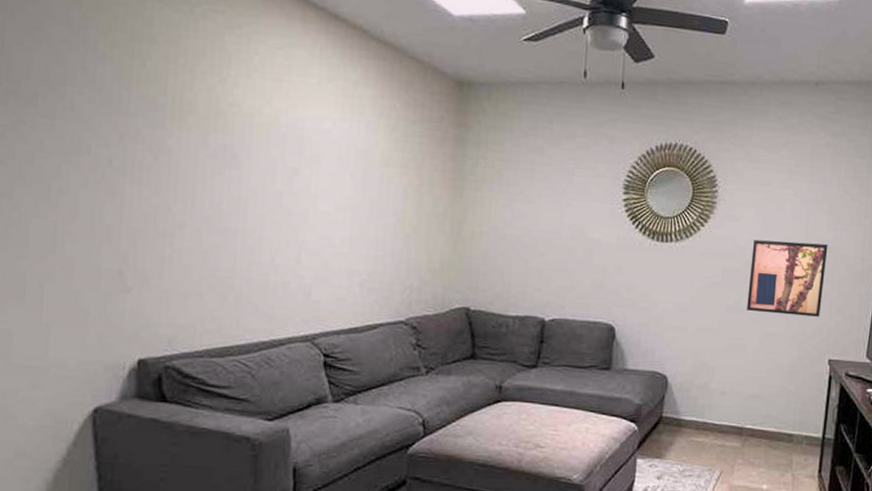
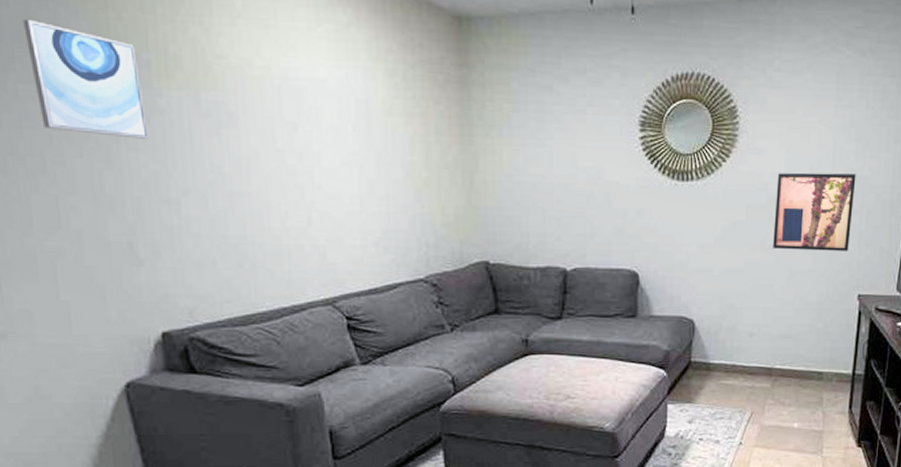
wall art: none [51,61,154,175] -> present [23,18,148,139]

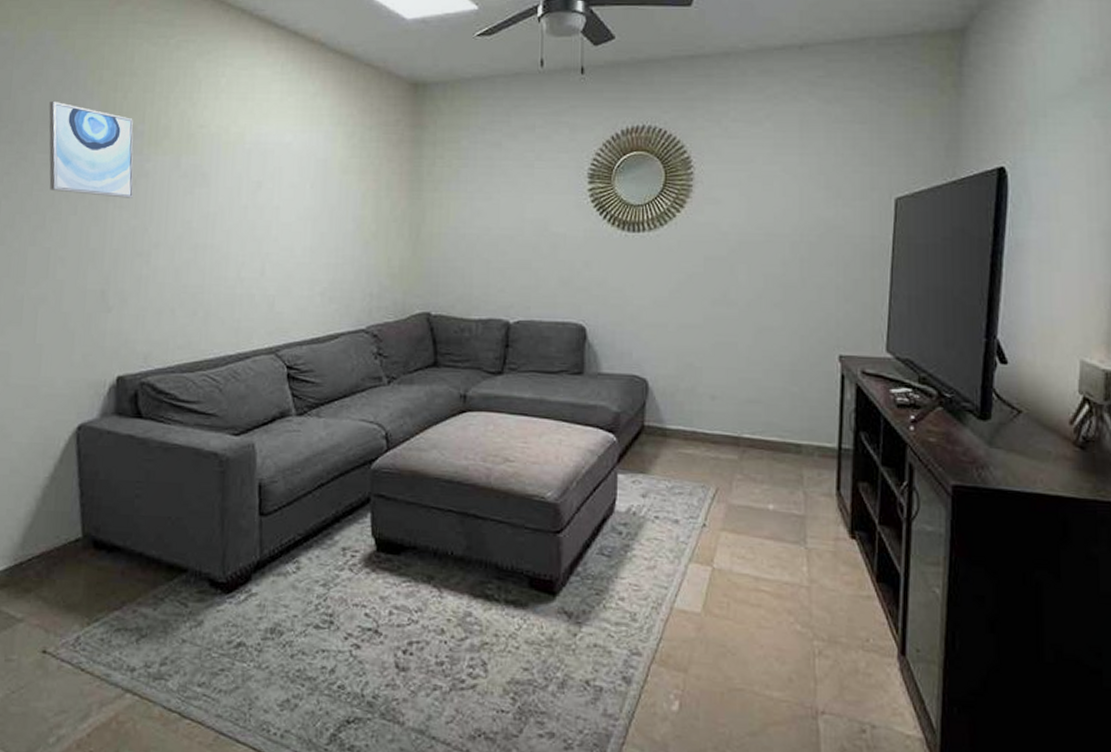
wall art: present [773,172,856,251] -> none [735,222,828,307]

